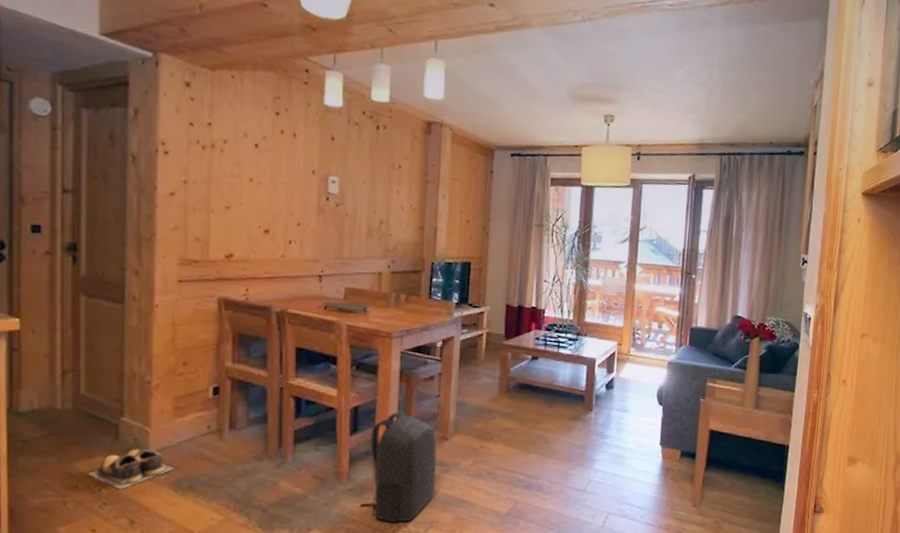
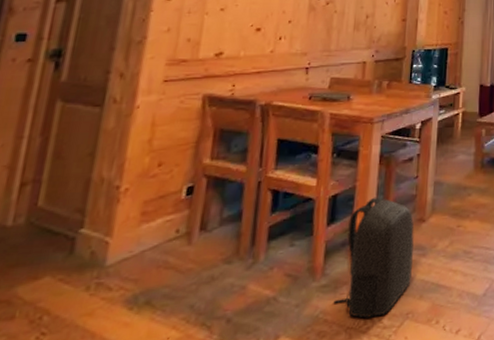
shoes: present [87,448,175,489] -> none [28,261,133,314]

